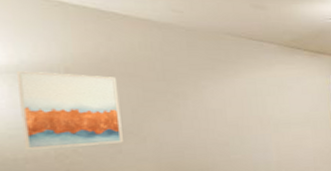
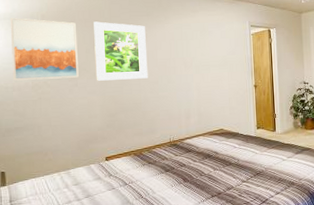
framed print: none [141,75,217,146] -> present [94,21,148,81]

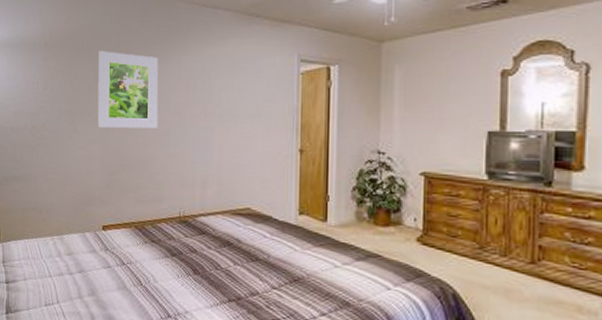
wall art: present [10,18,79,81] -> none [12,45,80,121]

